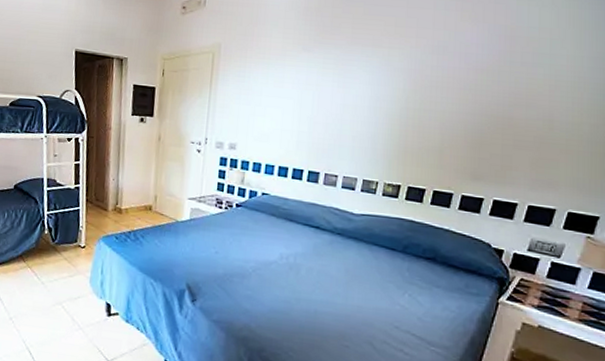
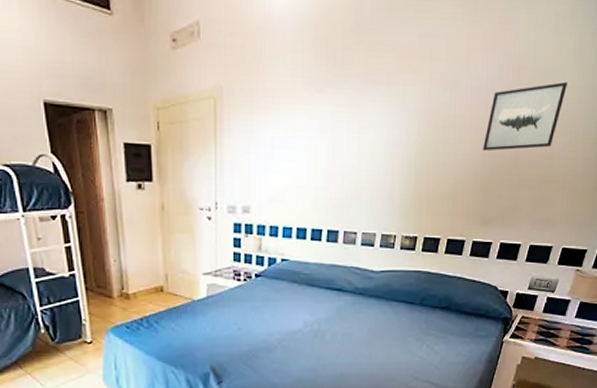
wall art: none [472,50,567,111] -> present [483,81,567,151]

